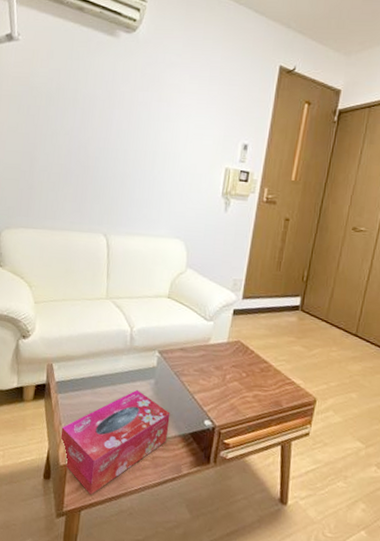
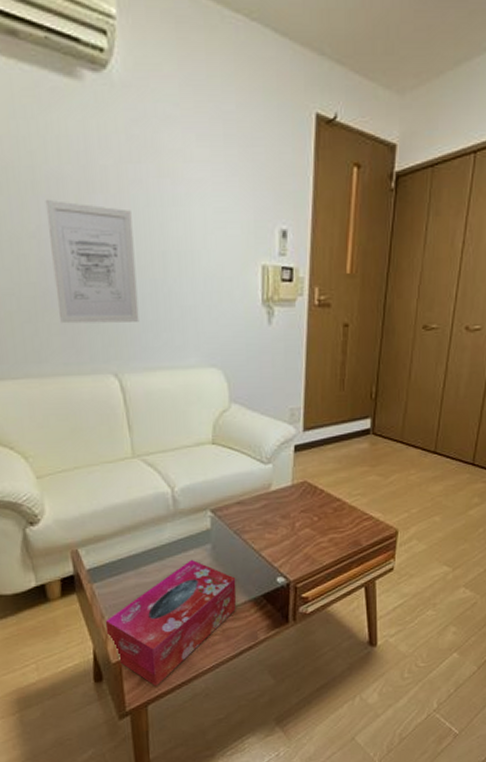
wall art: none [74,111,136,199] -> present [45,200,139,324]

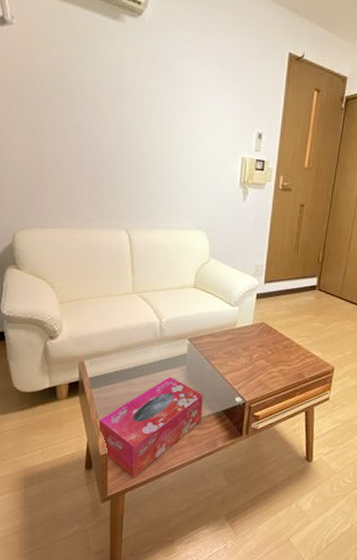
wall art: present [45,200,139,324] -> none [88,103,149,192]

